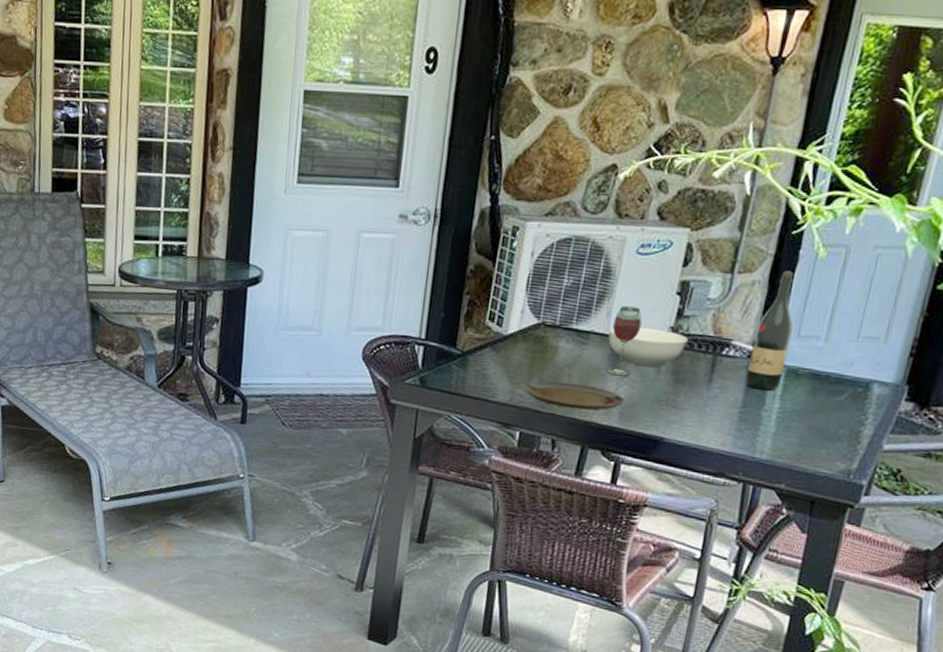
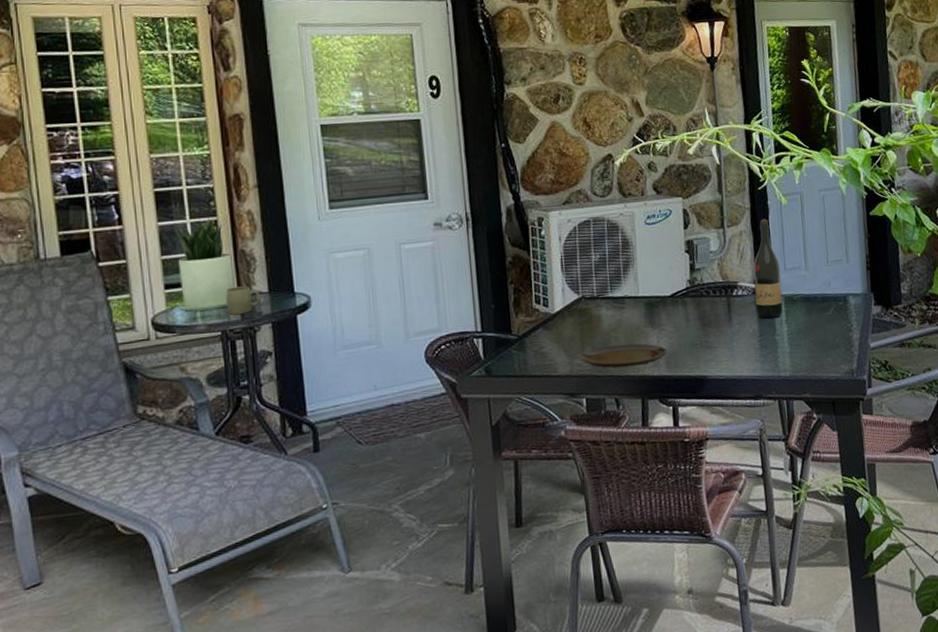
planter: none [143,175,198,268] -> present [173,218,235,312]
mug: none [185,248,217,277] -> present [226,286,260,315]
wineglass: present [606,306,643,377] -> none [641,269,665,331]
bowl: present [607,327,688,367] -> none [639,284,704,318]

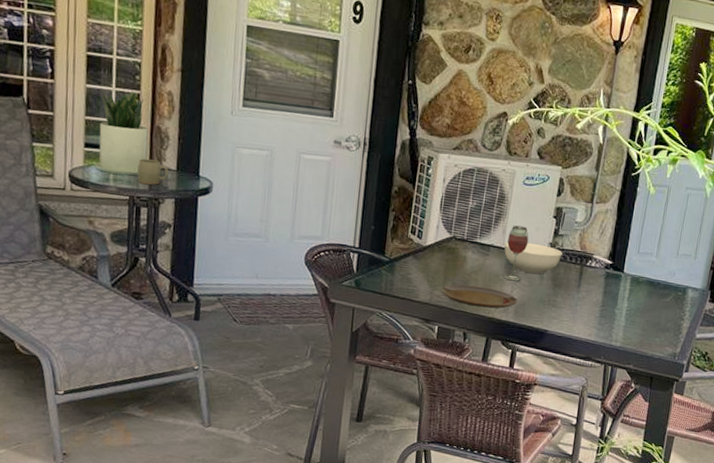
bowl: none [639,284,704,318] -> present [504,242,562,274]
wineglass: none [641,269,665,331] -> present [504,225,529,282]
wine bottle: present [753,219,783,319] -> none [603,203,635,294]

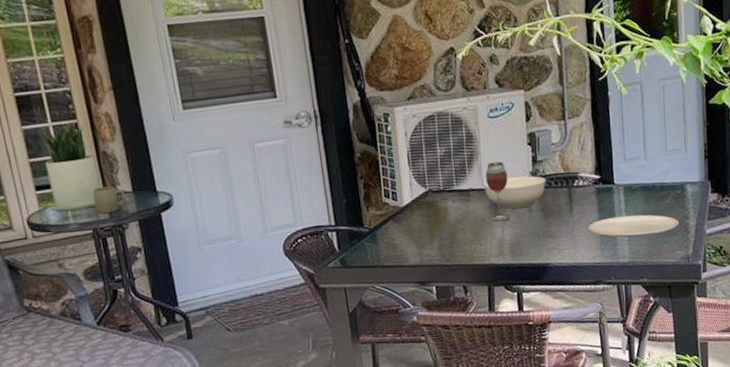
plate: present [441,284,518,309] -> none [429,233,512,257]
plate: none [590,302,674,327] -> present [588,214,679,238]

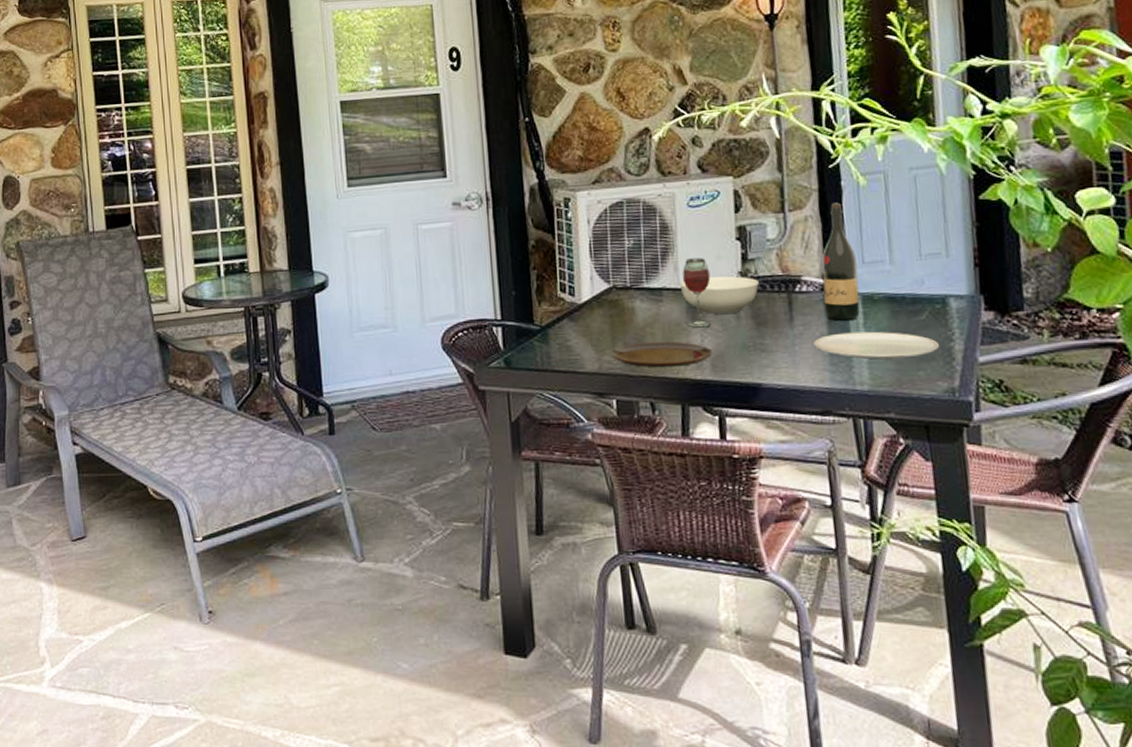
planter: present [37,121,101,212] -> none [203,195,258,287]
mug: present [92,186,126,214] -> none [249,263,281,291]
plate: none [429,233,512,257] -> present [611,341,713,368]
wine bottle: none [593,109,622,209] -> present [821,202,860,321]

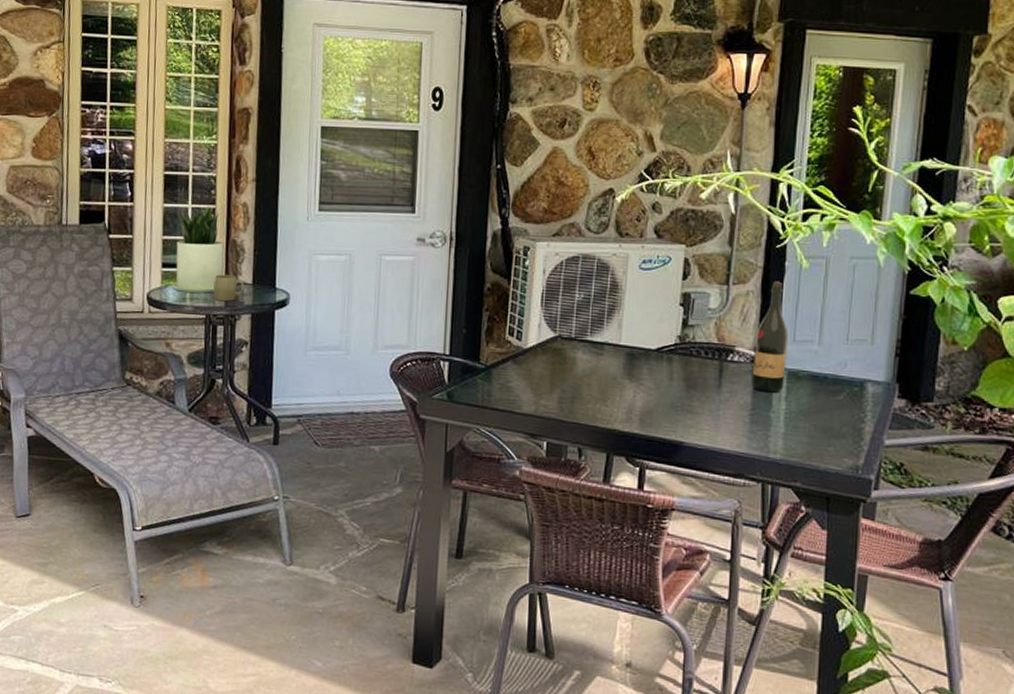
planter: none [203,195,258,287] -> present [171,206,224,293]
mug: none [249,263,281,291] -> present [213,274,244,301]
plate: present [611,341,713,368] -> none [548,391,643,418]
bowl: present [679,276,759,314] -> none [621,337,695,374]
wineglass: present [682,258,711,328] -> none [623,318,651,384]
plate: present [814,331,939,360] -> none [737,403,851,434]

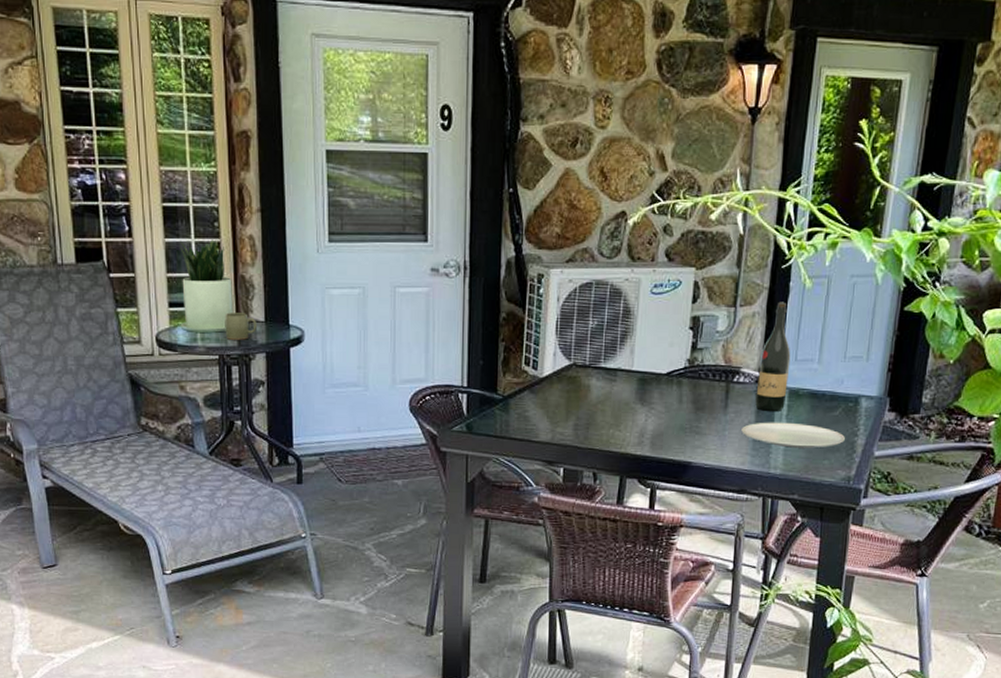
plate: none [737,403,851,434] -> present [741,422,845,448]

